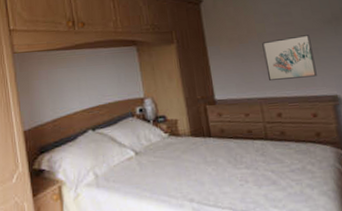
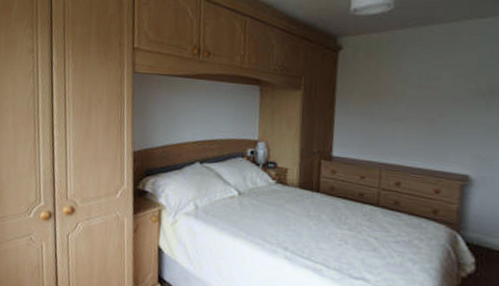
wall art: present [262,35,317,80] -> none [395,104,455,152]

